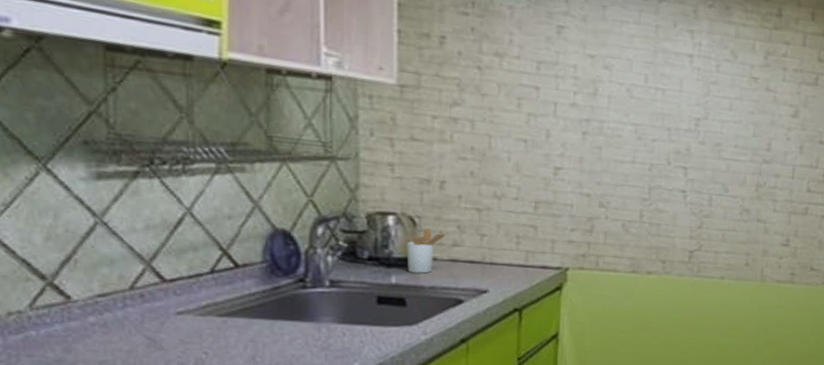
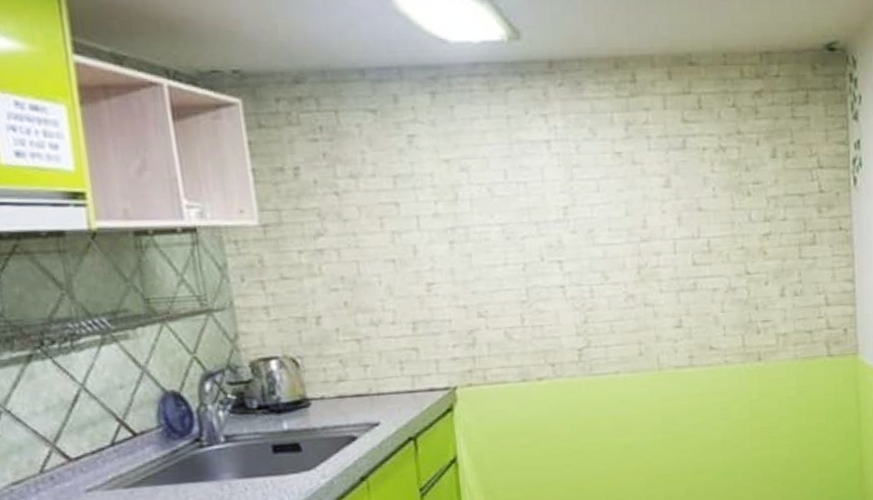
utensil holder: present [406,228,449,274] -> none [292,367,332,416]

